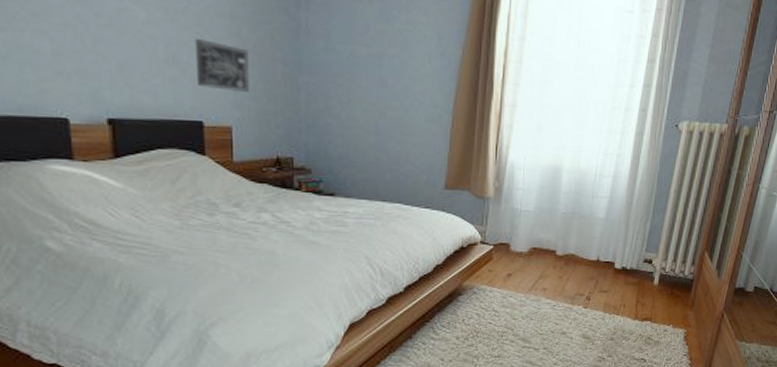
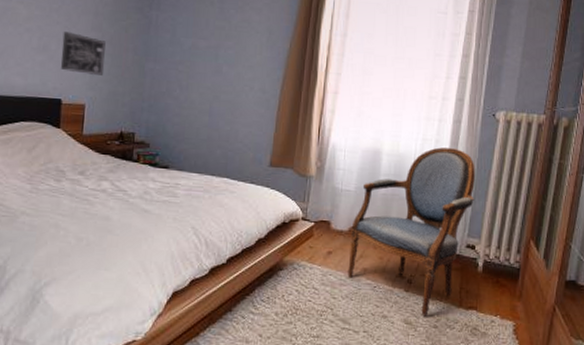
armchair: none [527,162,656,331] -> present [347,147,475,317]

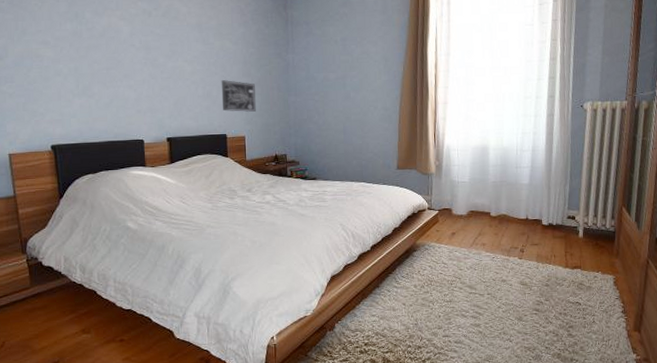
armchair: present [347,147,475,317] -> none [469,138,571,278]

